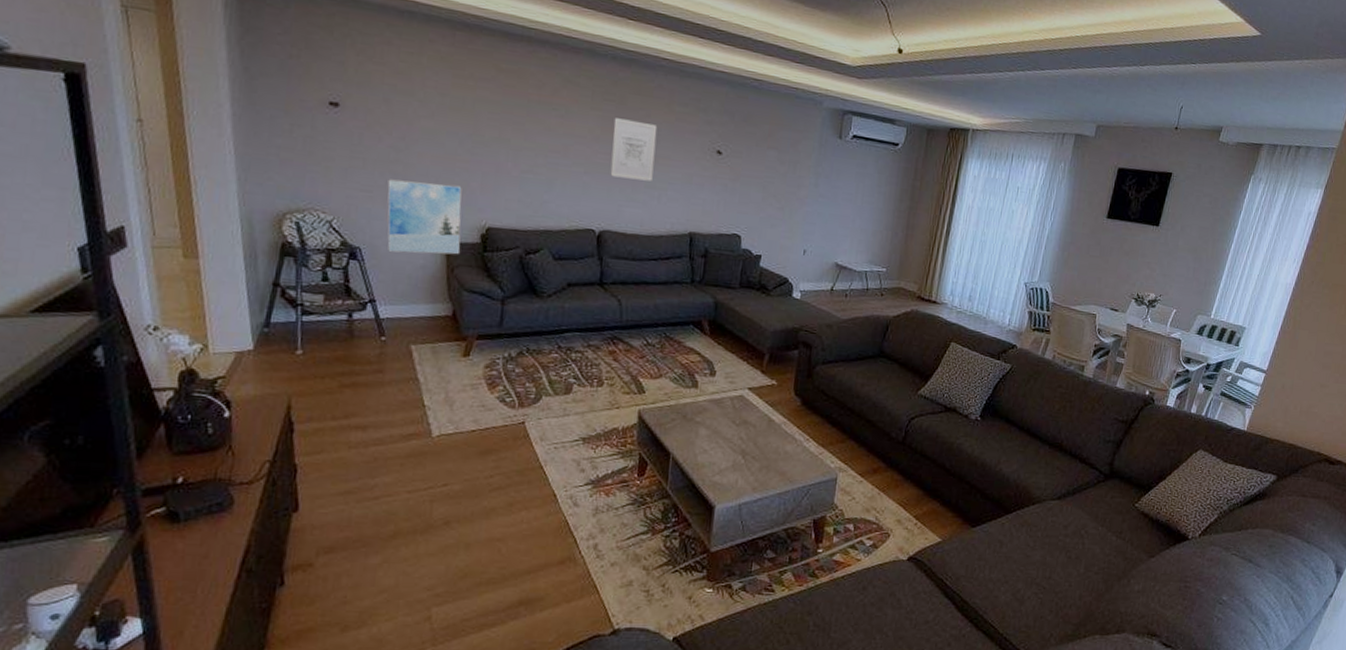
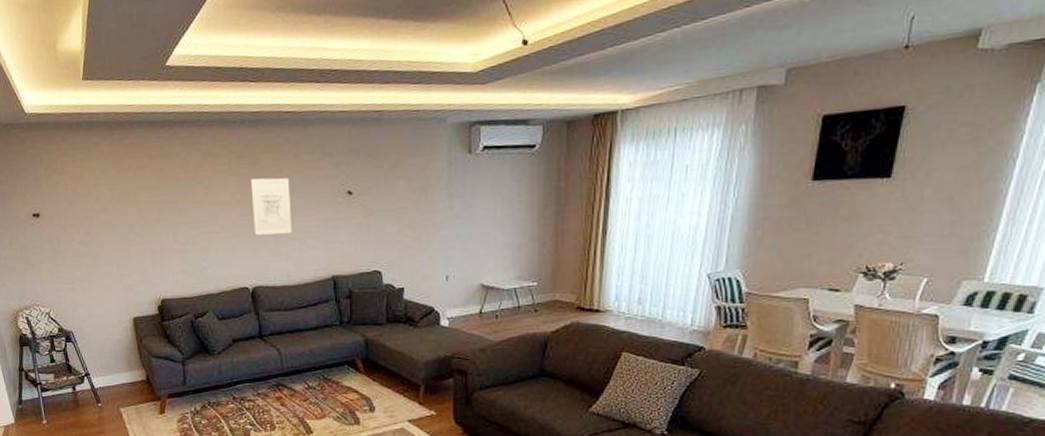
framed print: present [387,179,462,255] -> none [83,266,145,332]

